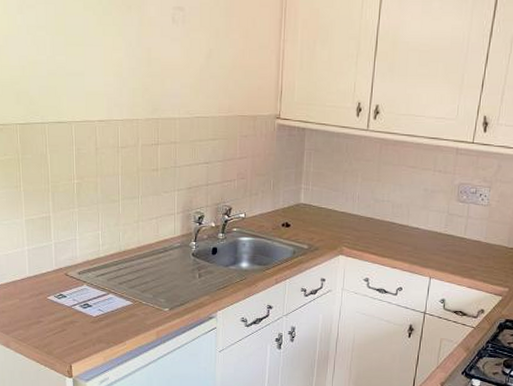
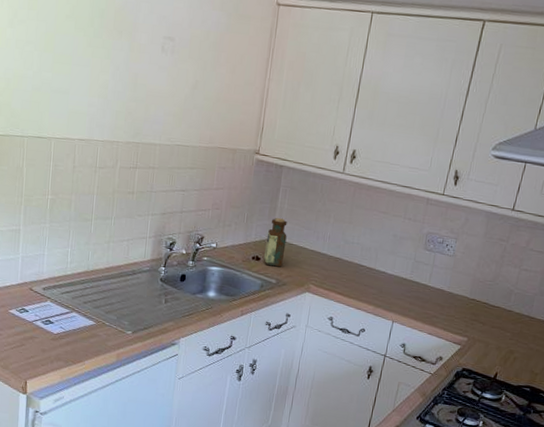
bottle: none [294,181,315,232] -> present [264,217,287,267]

